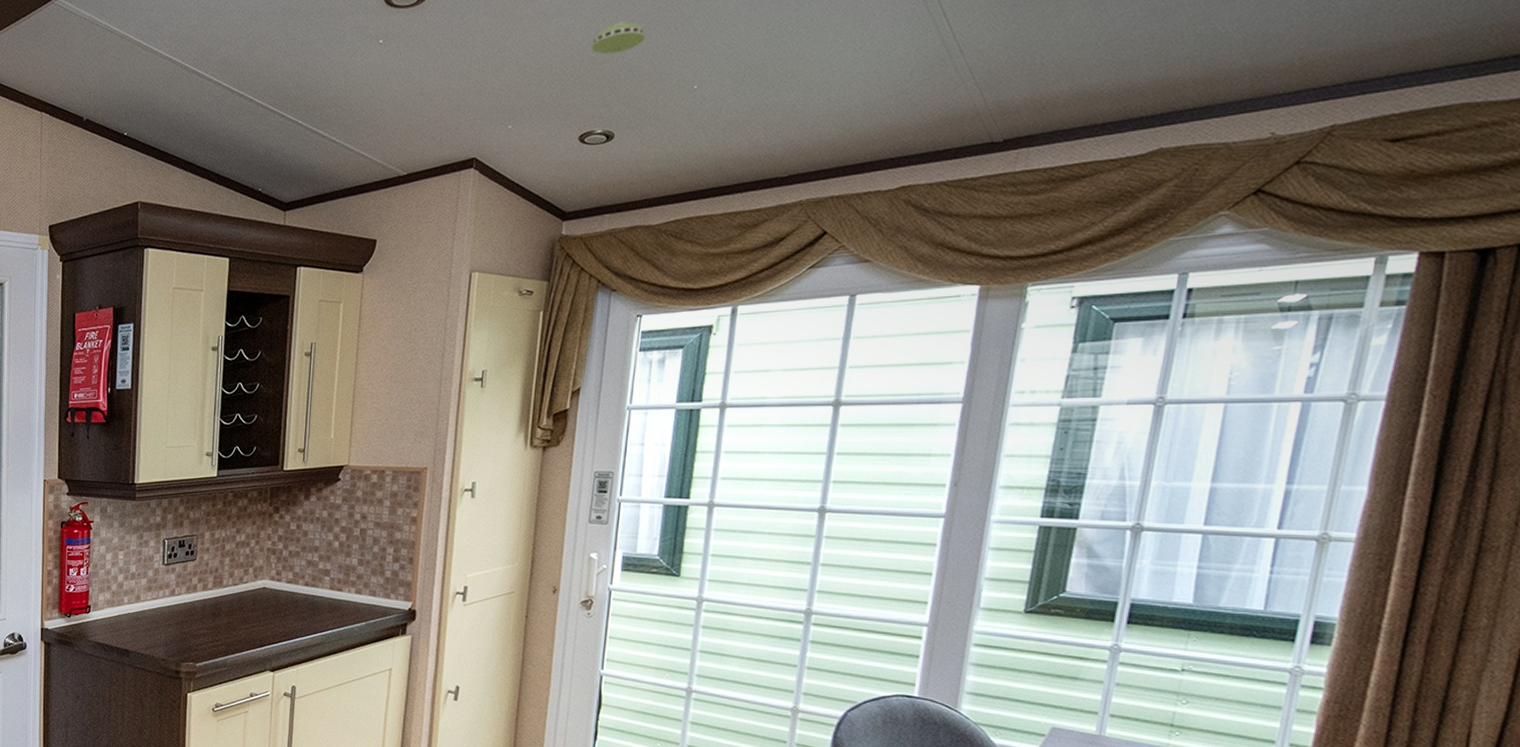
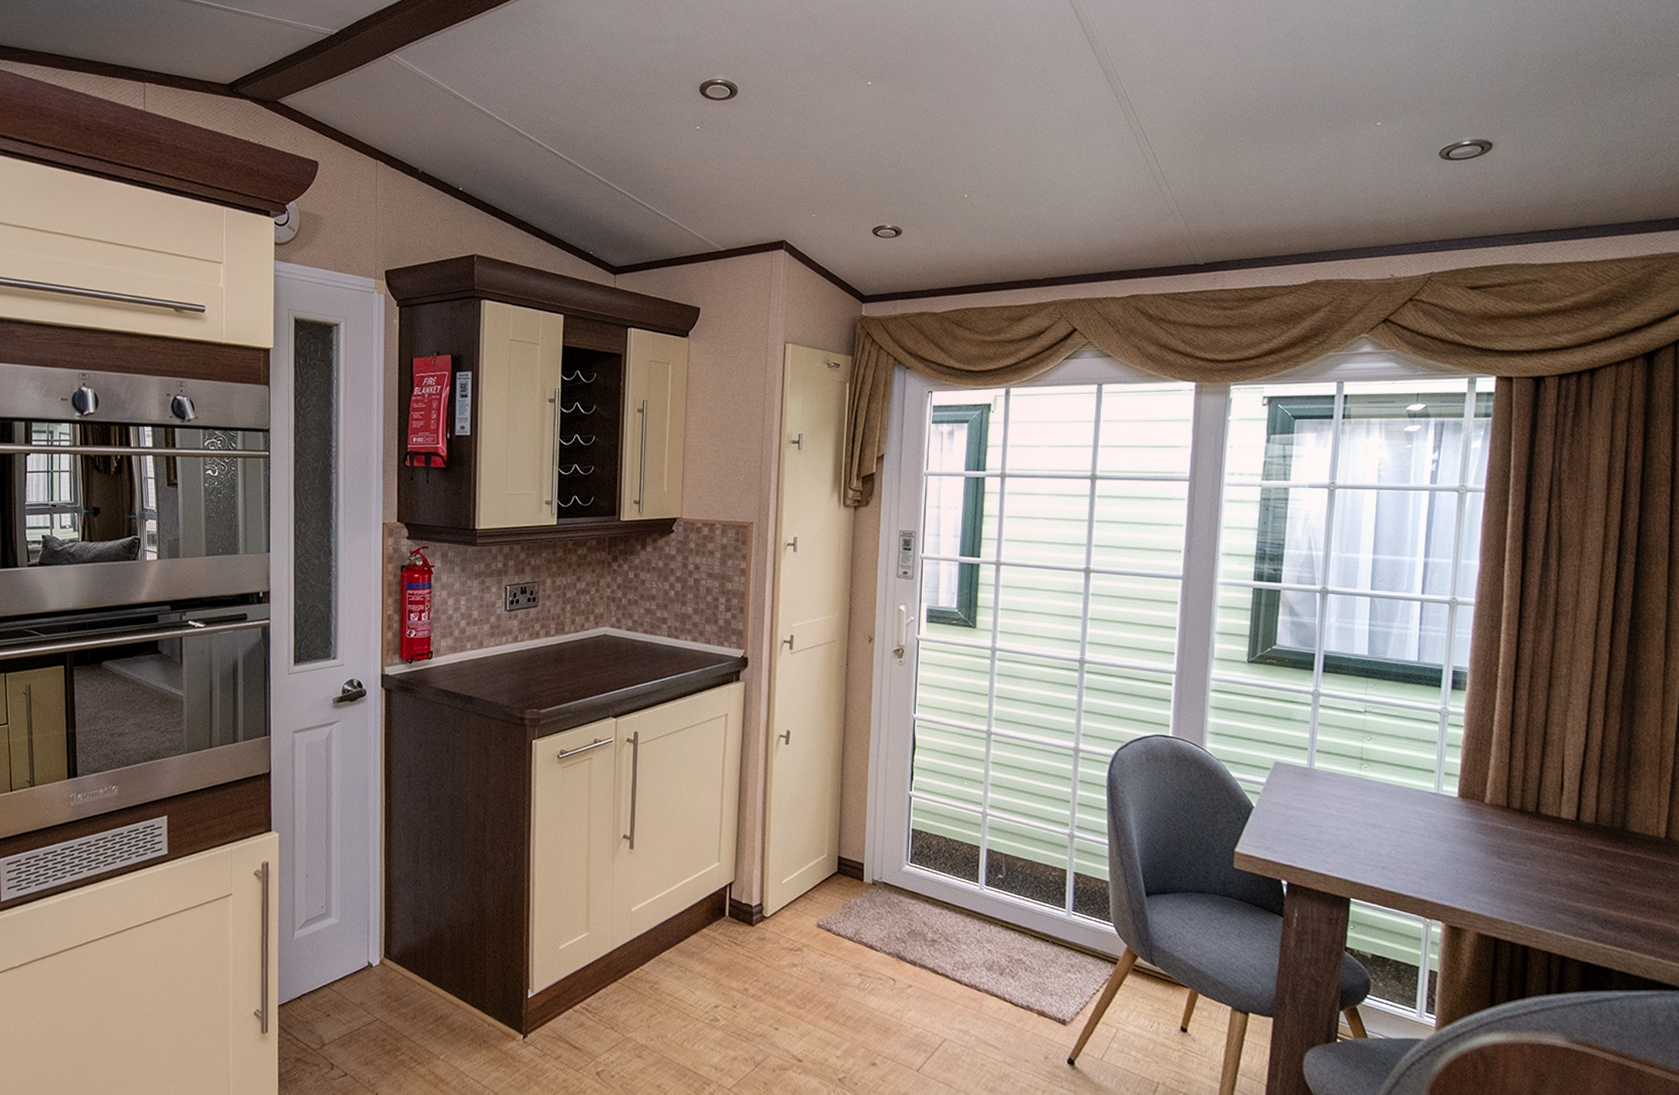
smoke detector: present [592,21,646,55] -> none [880,133,923,160]

